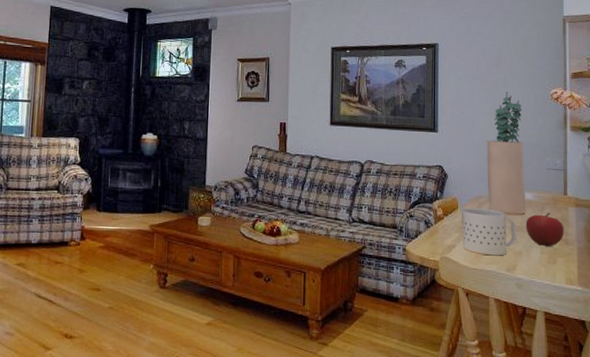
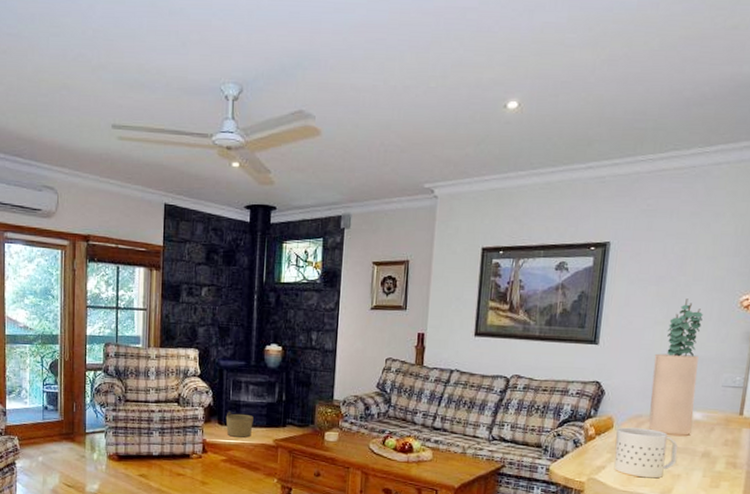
basket: none [104,198,131,224] -> present [225,411,254,438]
fruit: present [526,212,564,246] -> none [688,433,734,470]

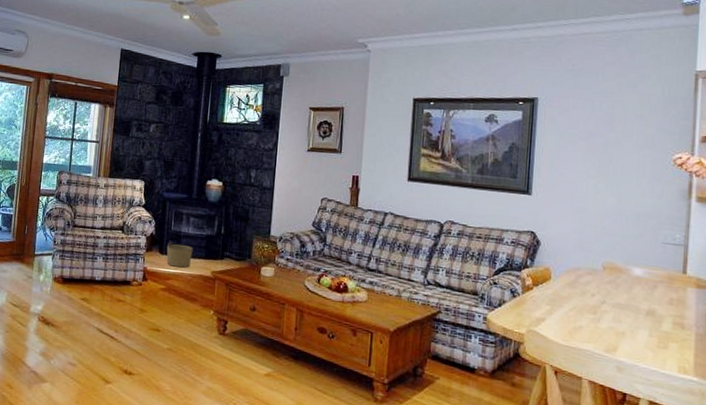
mug: present [614,427,678,479] -> none [553,279,621,335]
vase: present [648,298,703,437] -> none [587,154,636,293]

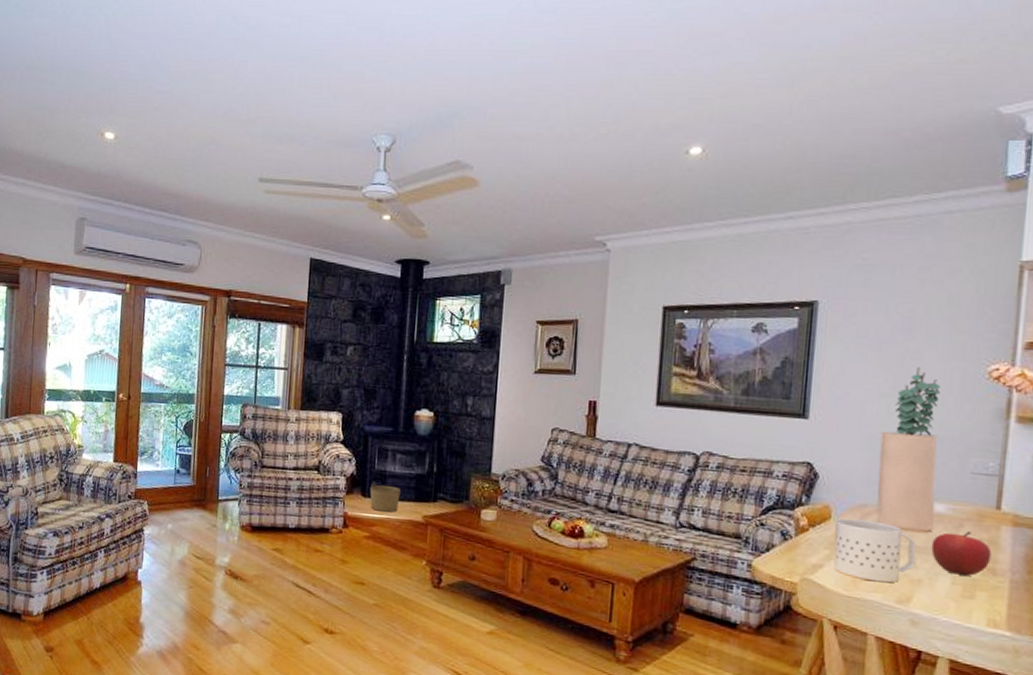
mug: none [553,279,621,335] -> present [834,518,917,583]
vase: none [587,154,636,293] -> present [876,367,940,533]
fruit: none [632,291,680,330] -> present [931,531,992,576]

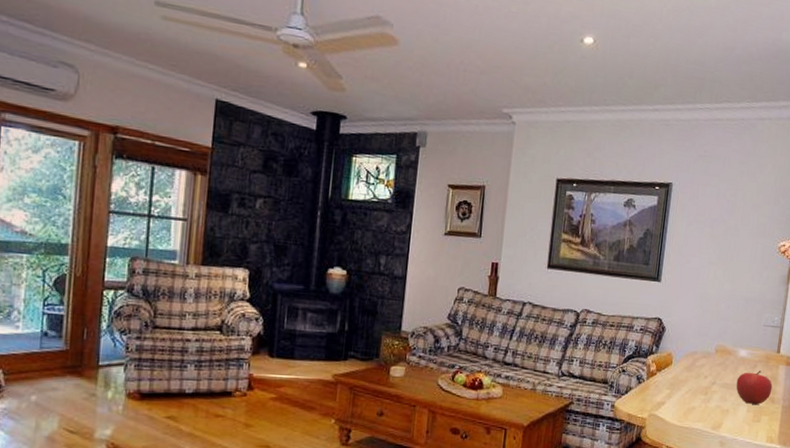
basket: present [369,482,401,512] -> none [277,342,311,372]
mug: present [834,518,917,583] -> none [672,363,727,414]
vase: present [876,367,940,533] -> none [702,242,749,373]

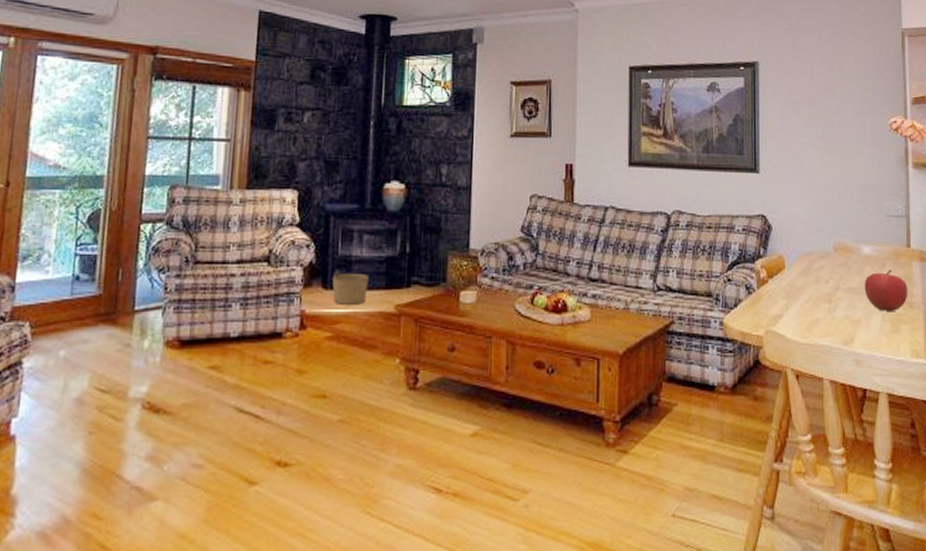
basket: none [277,342,311,372] -> present [332,271,369,305]

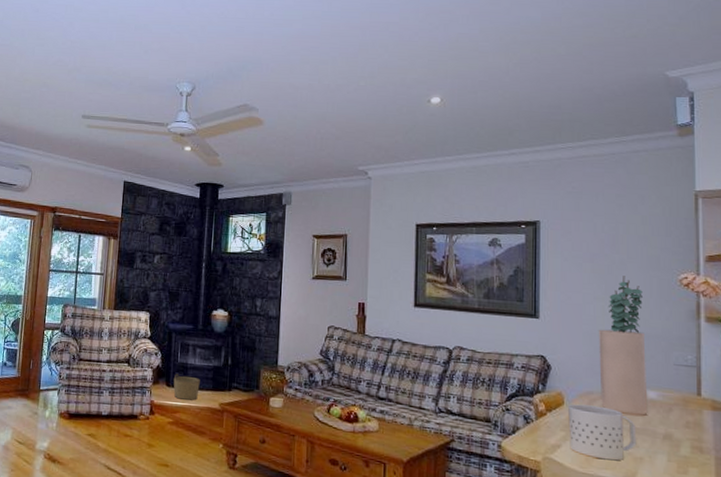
mug: none [789,267,854,326] -> present [568,404,637,461]
vase: none [816,121,864,275] -> present [598,276,648,417]
fruit: present [864,269,908,311] -> none [648,414,698,454]

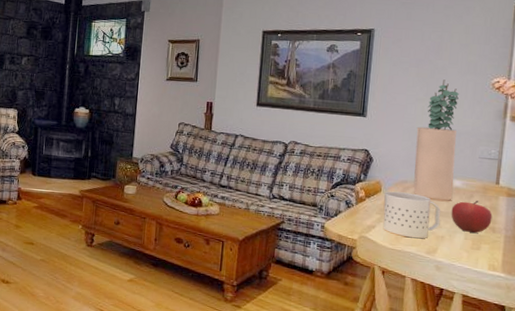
basket: present [173,373,200,400] -> none [38,164,63,188]
fruit: none [648,414,698,454] -> present [451,200,493,233]

